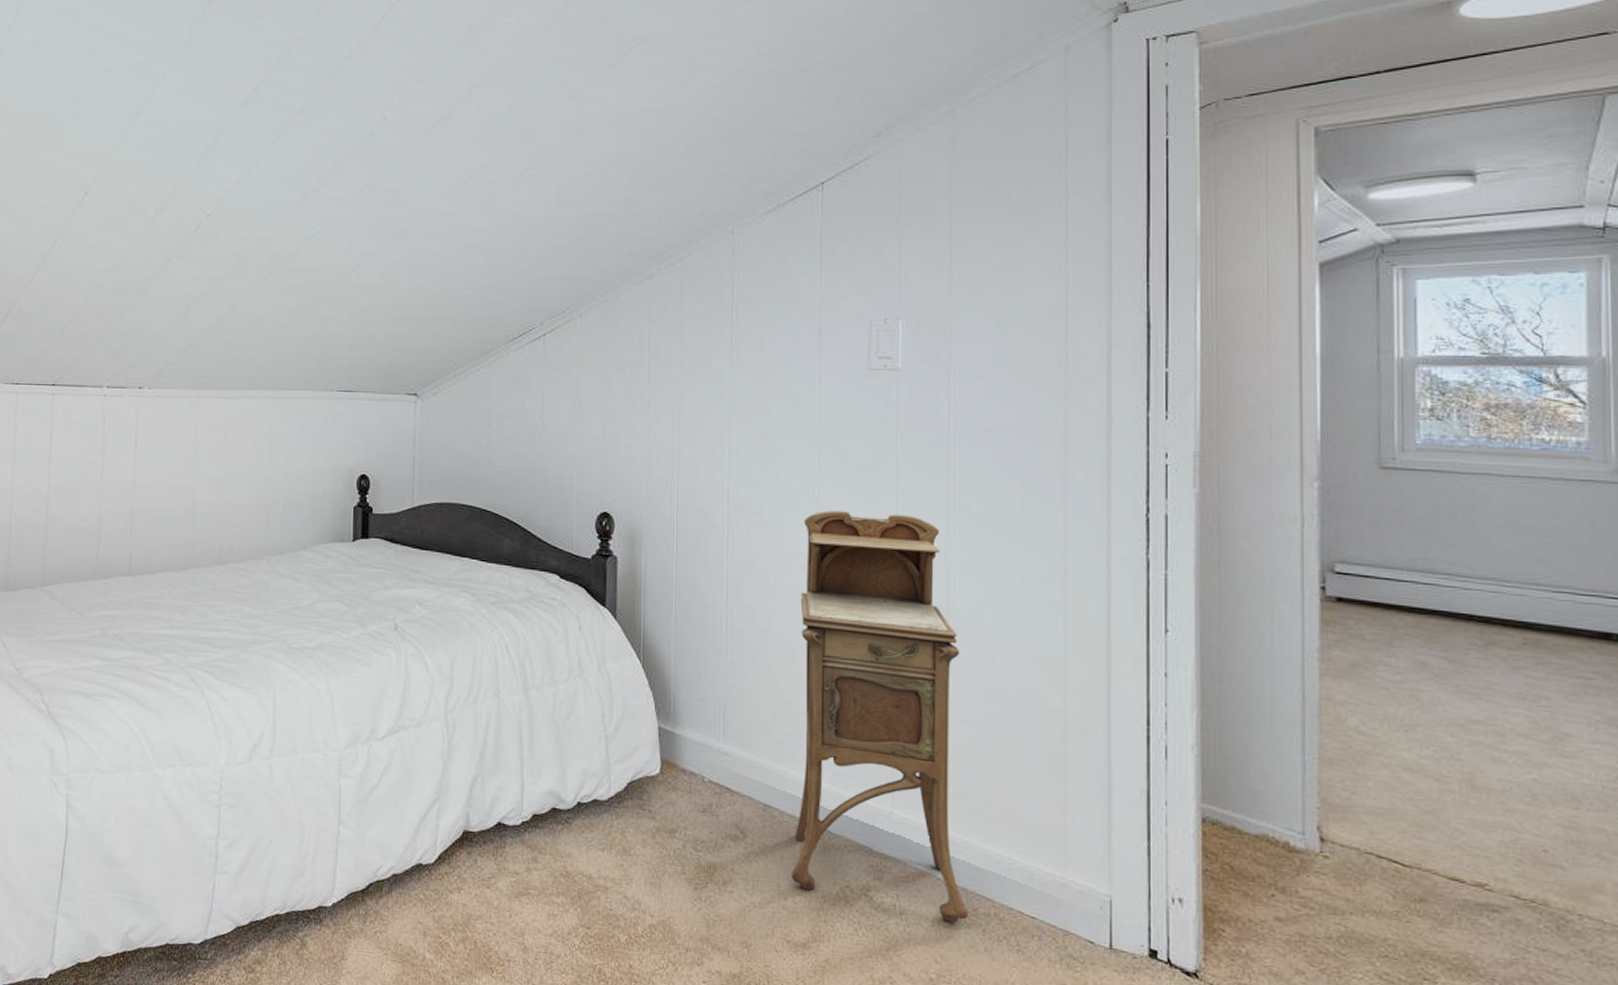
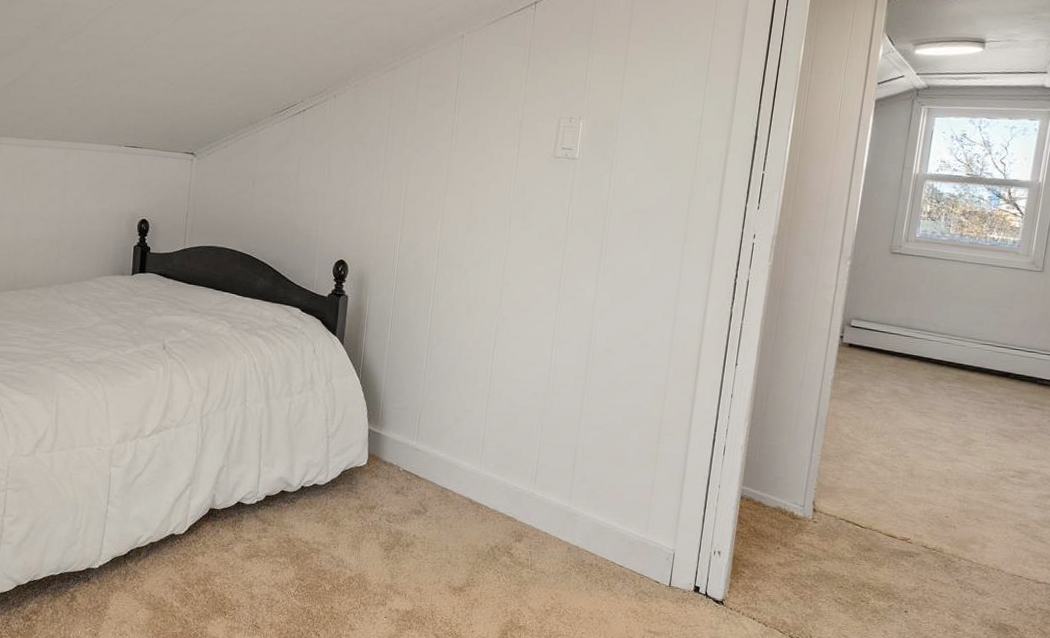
nightstand: present [792,510,969,924] -> none [457,266,595,571]

